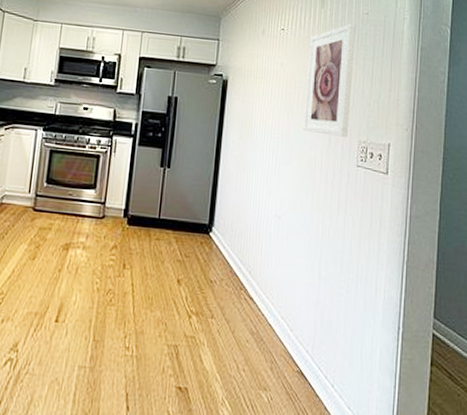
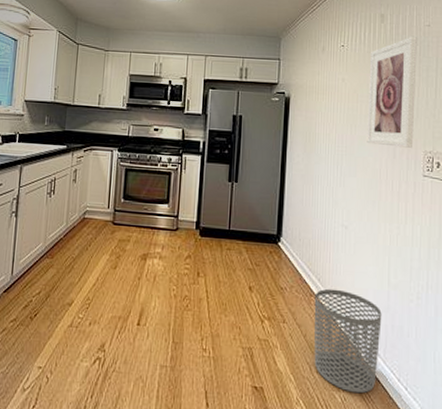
waste bin: none [241,281,312,392] -> present [314,288,382,394]

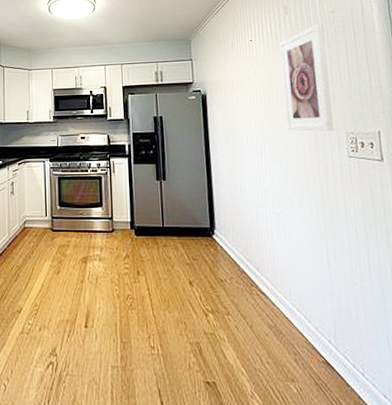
waste bin: present [314,288,382,394] -> none [255,277,331,383]

